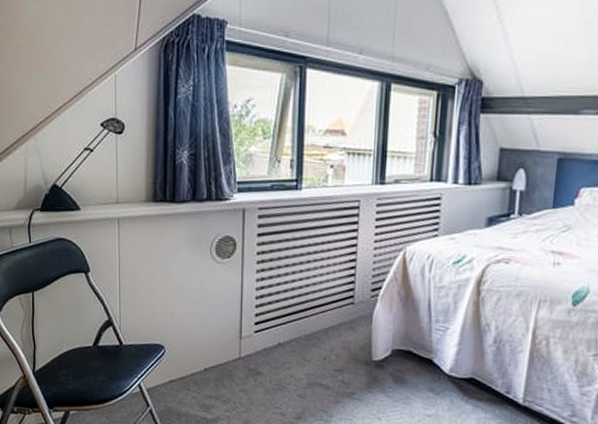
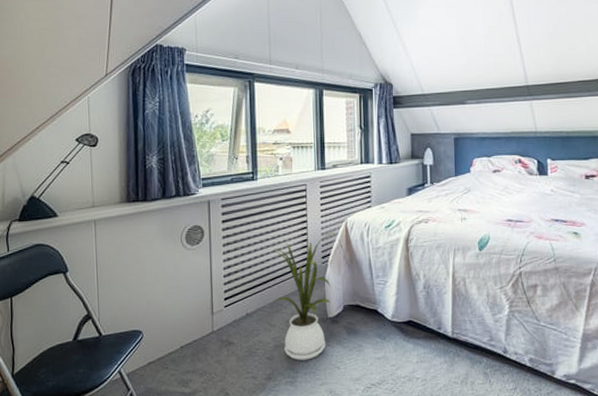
house plant: none [308,262,390,405] -> present [272,232,335,361]

